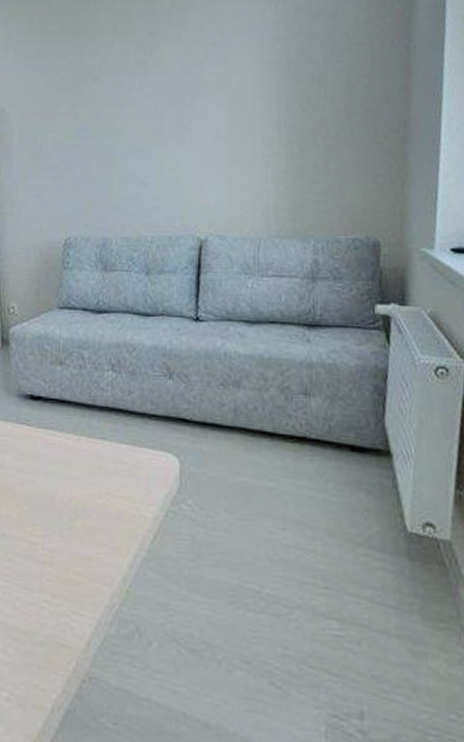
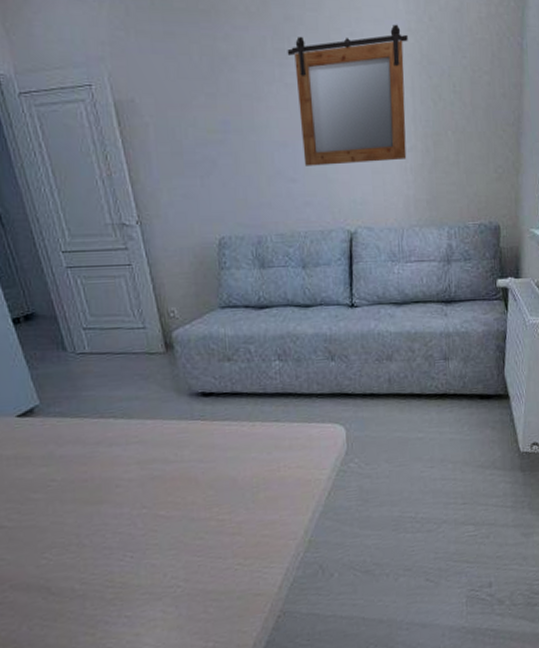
mirror: none [148,33,275,171] -> present [287,24,408,166]

